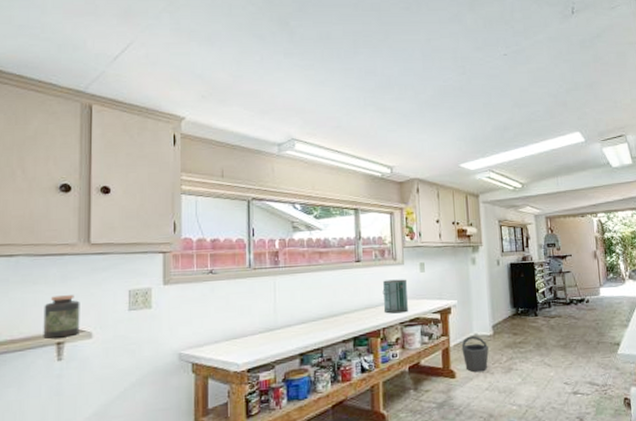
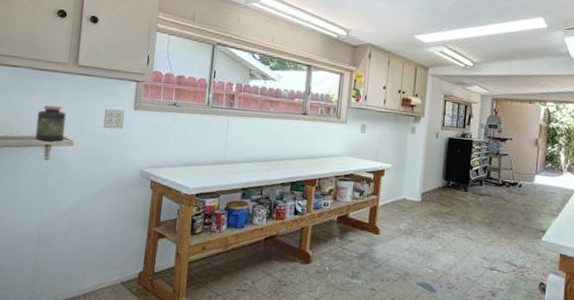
paint can: present [382,279,408,314] -> none [323,135,347,168]
bucket: present [461,335,489,373] -> none [389,199,415,234]

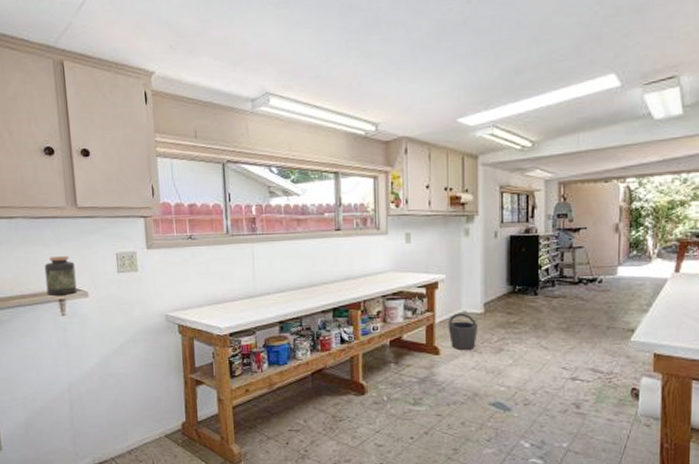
bucket: none [389,199,415,234] -> present [448,313,478,351]

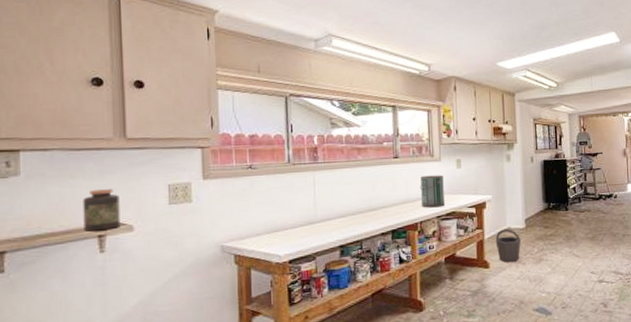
paint can: none [364,250,391,286] -> present [420,175,445,208]

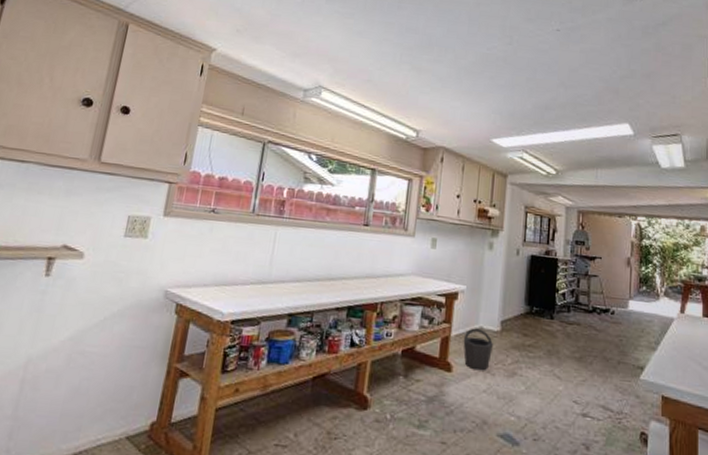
jar: present [82,189,121,233] -> none [36,209,79,254]
paint can: present [420,175,445,208] -> none [386,250,415,290]

